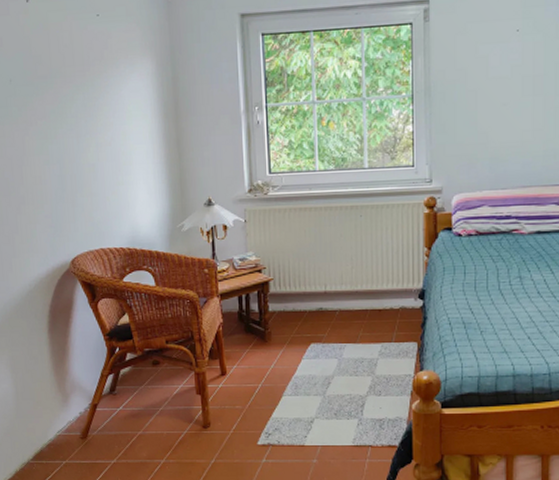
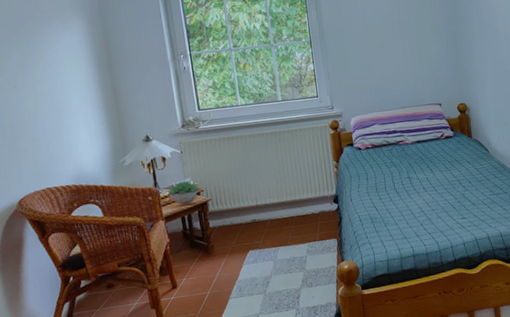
succulent plant: none [226,255,262,282] -> present [167,181,200,205]

